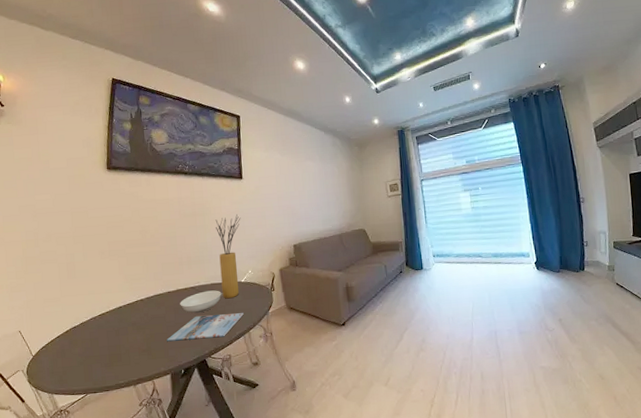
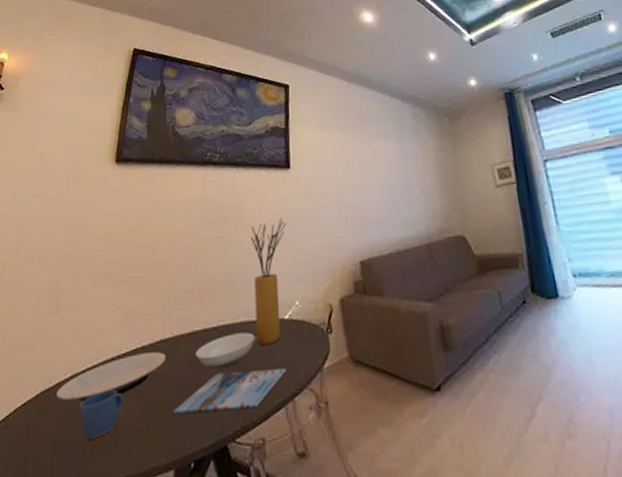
plate: none [81,303,159,334] -> present [56,352,167,401]
mug: none [99,327,132,358] -> present [79,390,124,439]

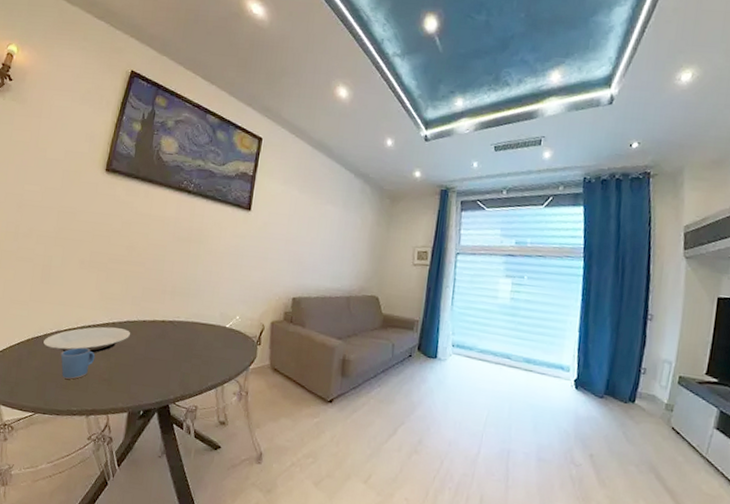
magazine: present [173,368,286,415] -> none [131,355,221,385]
bowl: present [195,332,255,369] -> none [153,328,201,352]
vase: present [251,218,287,346] -> none [202,250,240,344]

